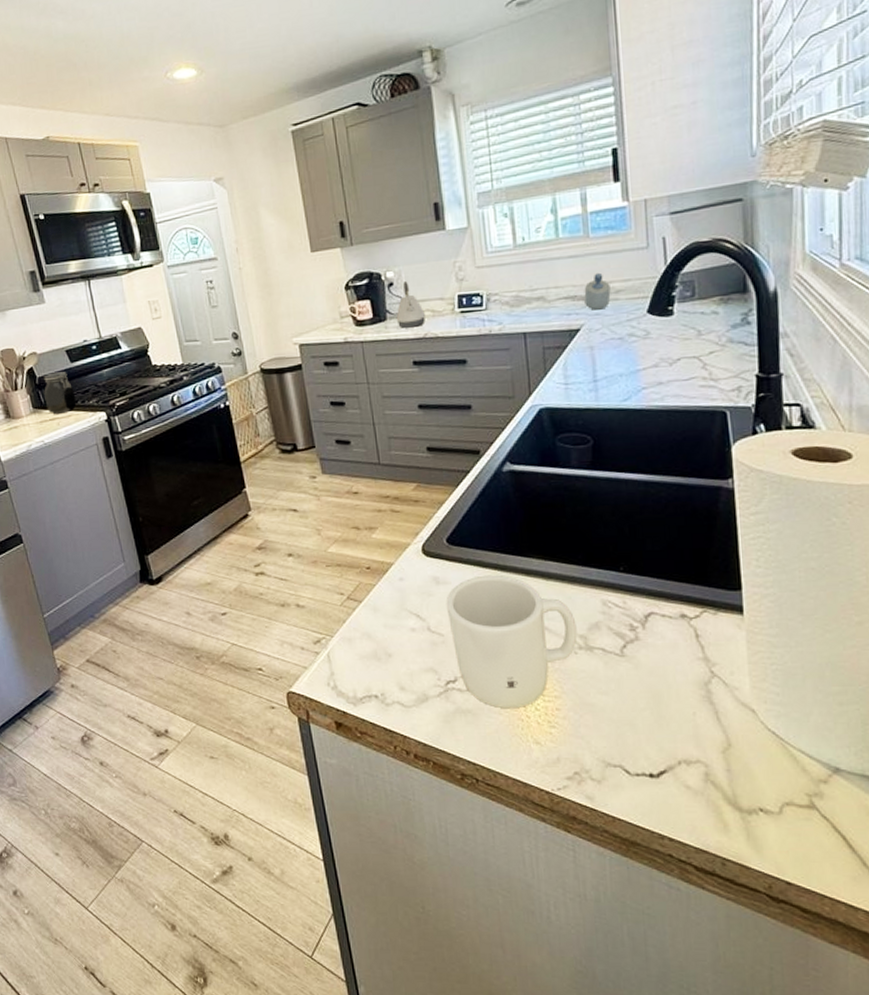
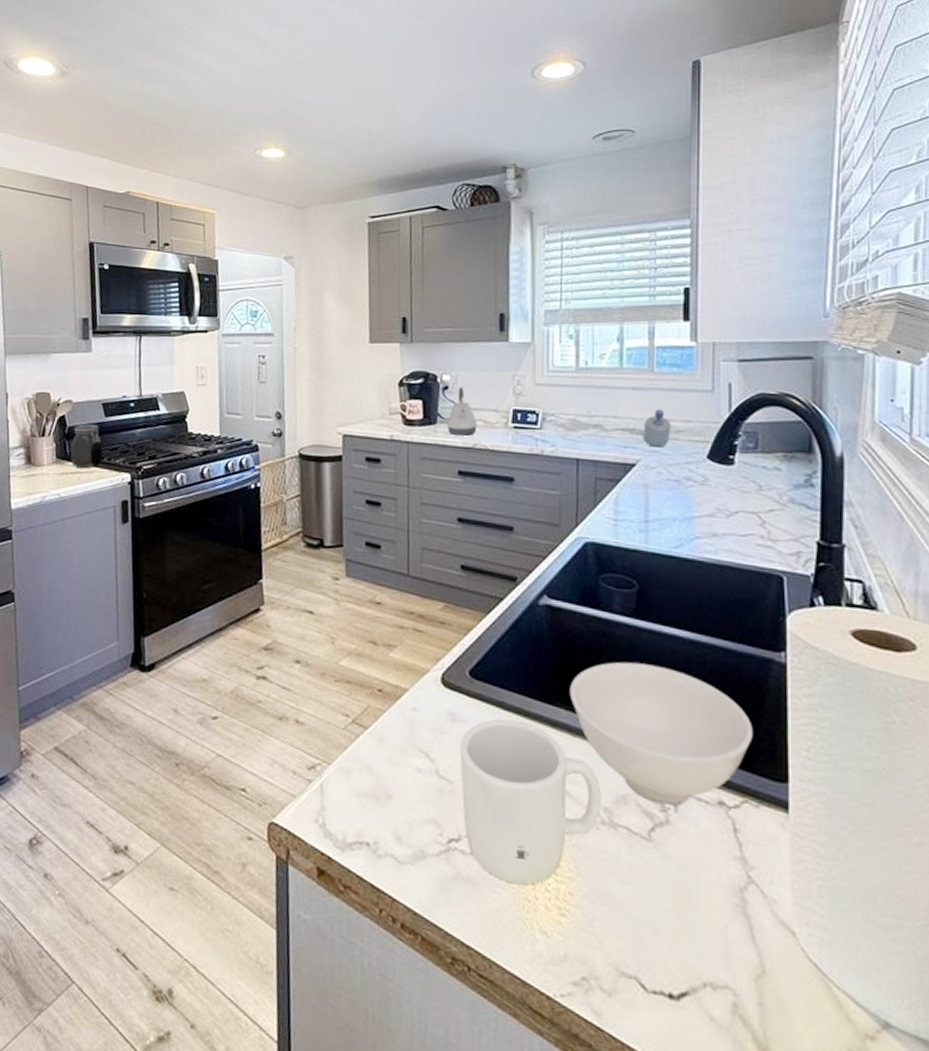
bowl: none [538,508,708,625] -> present [569,661,753,806]

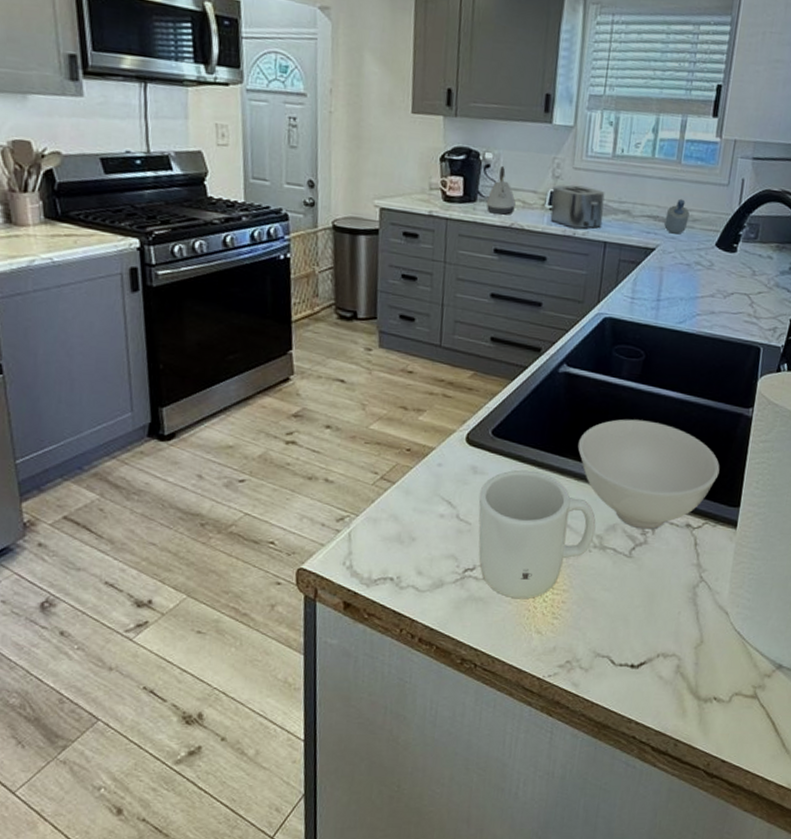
jar: present [70,424,103,469] -> none [62,180,104,231]
toaster: none [514,401,573,447] -> present [550,185,605,230]

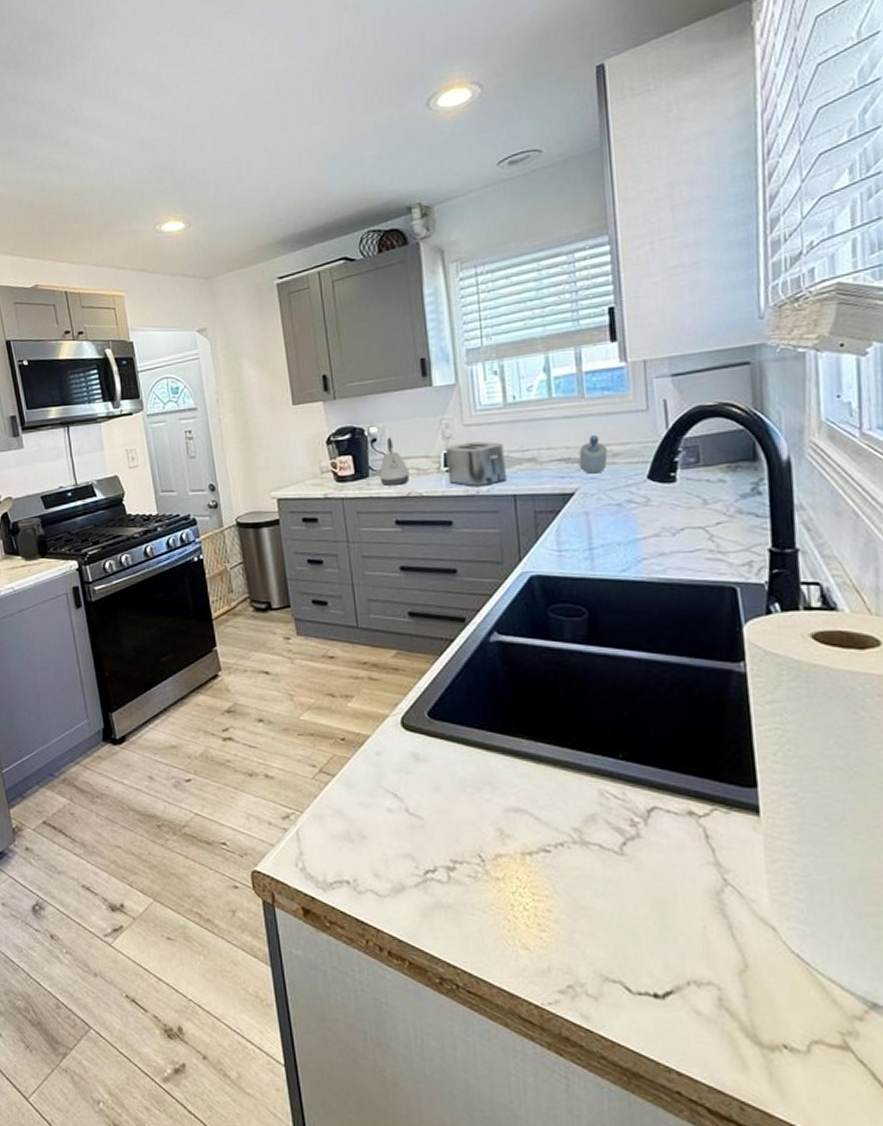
jar: none [62,180,104,231] -> present [17,518,49,562]
mug: present [478,469,596,599] -> none [426,754,571,907]
bowl: present [577,419,720,530] -> none [528,688,718,820]

